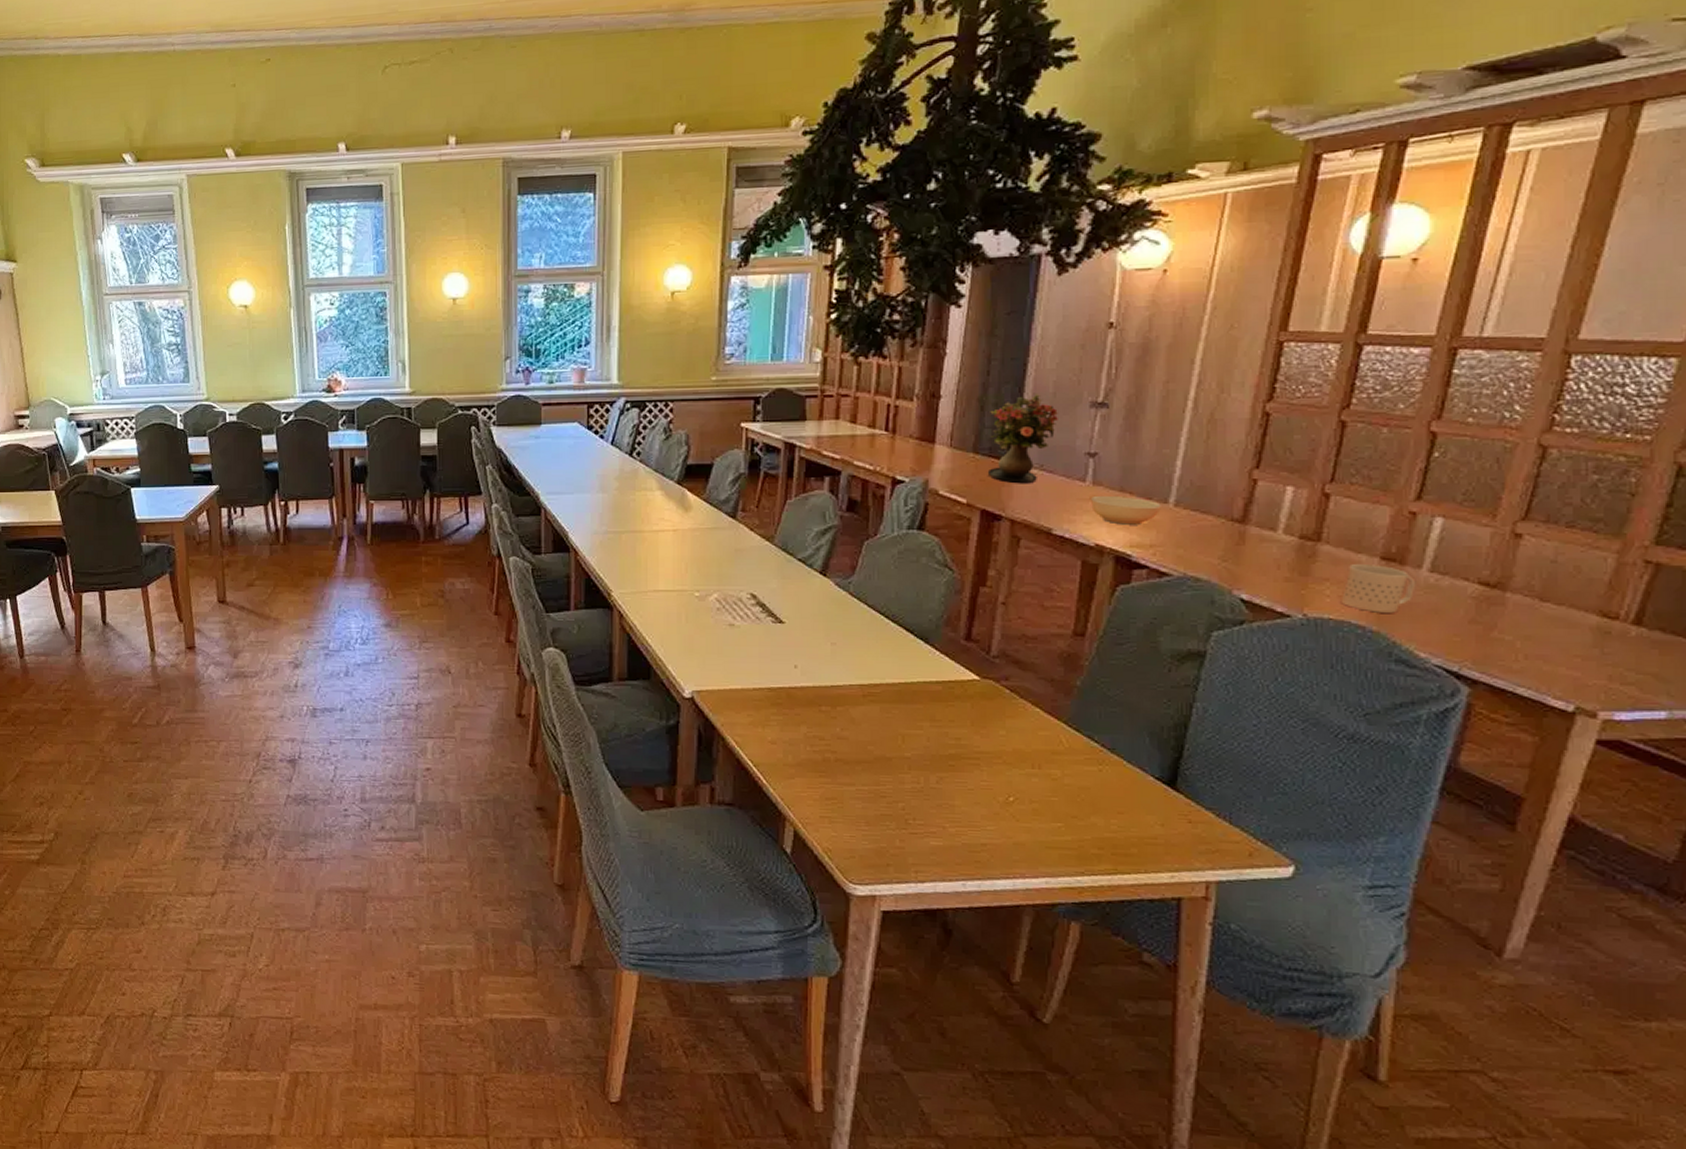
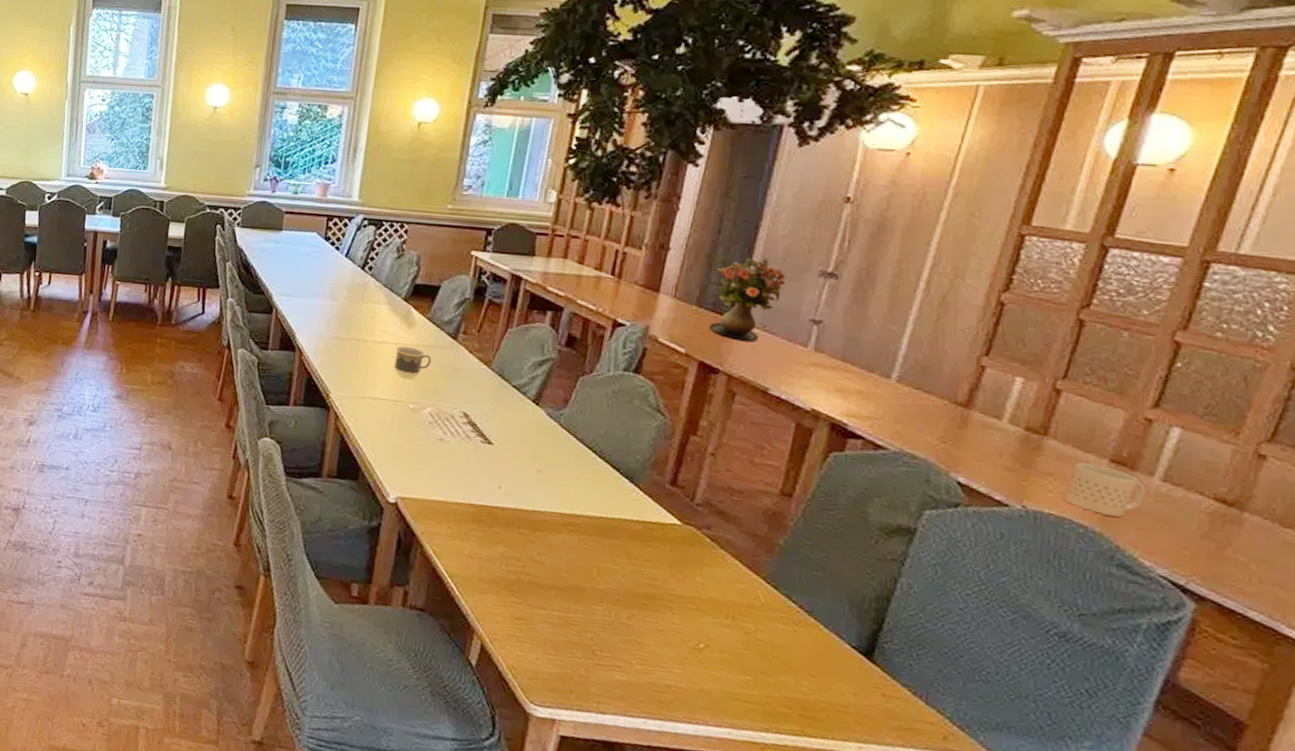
cup: none [675,532,712,566] -> present [394,346,432,380]
bowl: present [1091,495,1161,525] -> none [811,362,883,396]

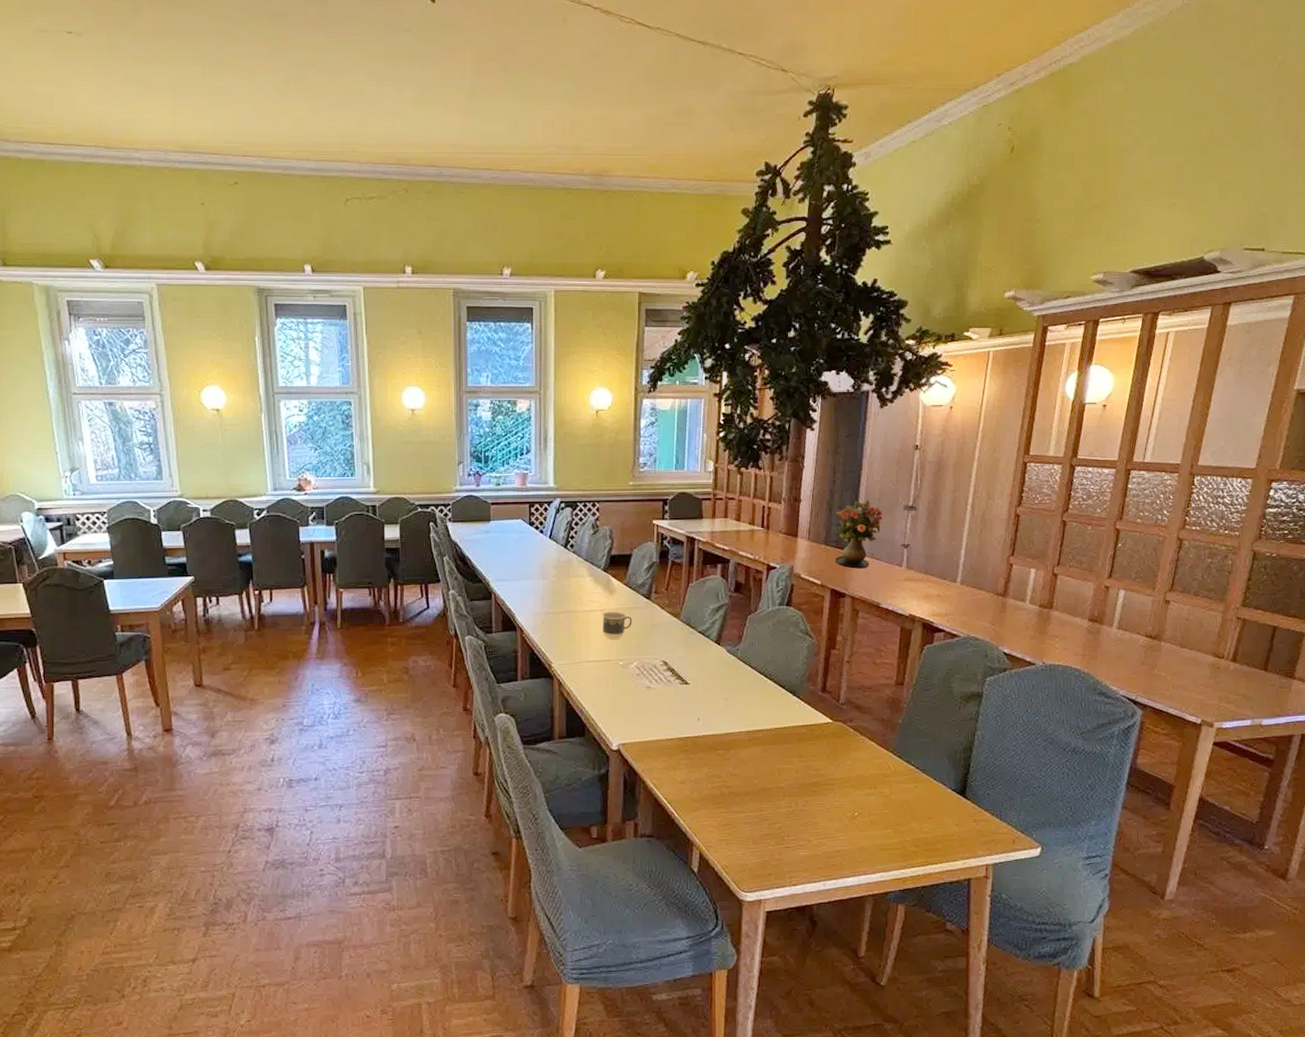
mug: present [1063,462,1147,517] -> none [1065,625,1110,659]

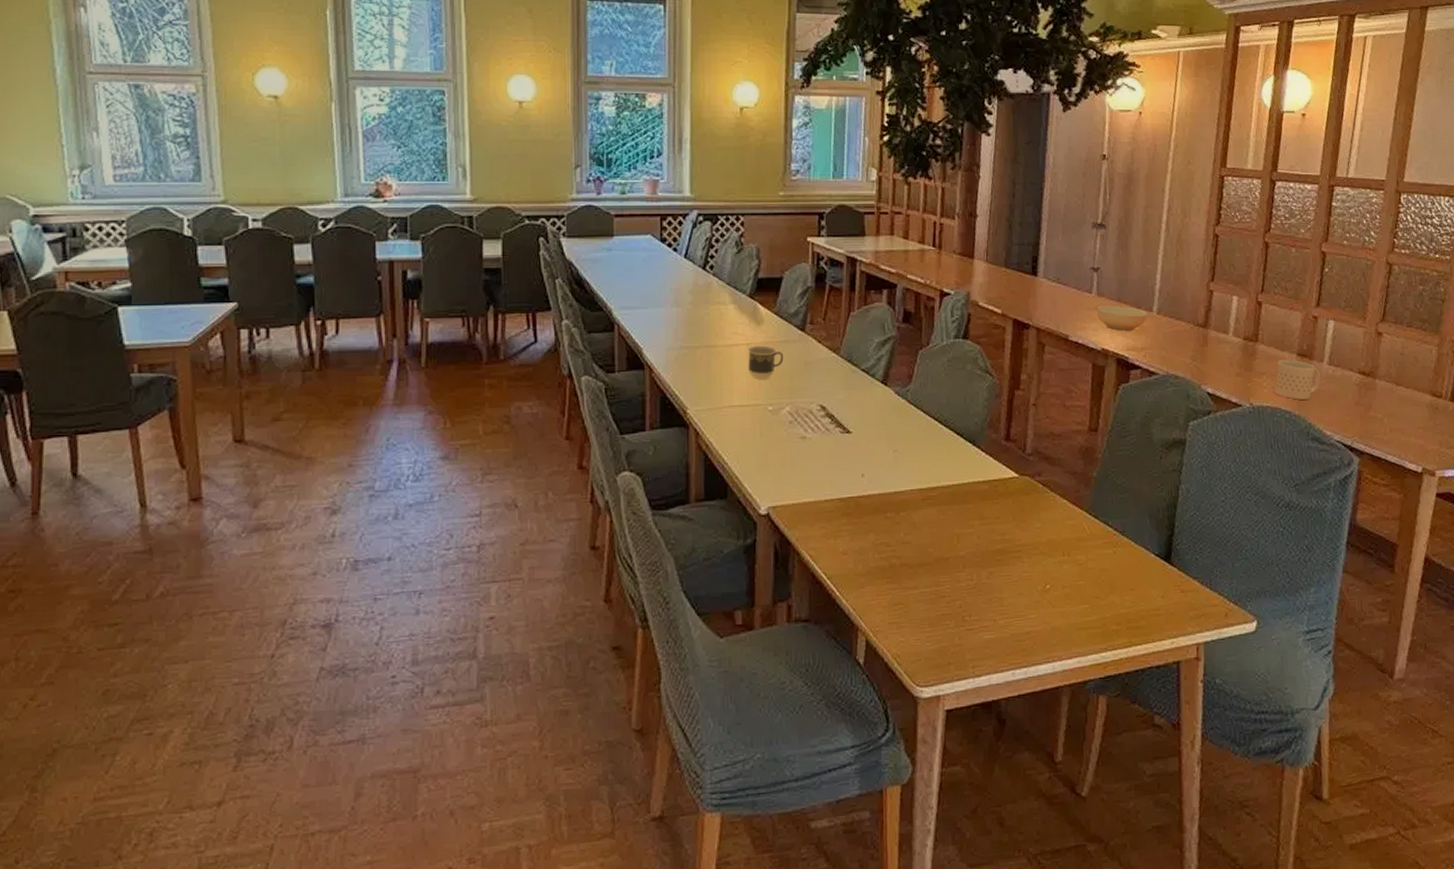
bouquet: present [835,498,882,569] -> none [1016,214,1069,296]
bowl: none [906,577,952,599] -> present [1097,305,1148,331]
mug: none [1065,625,1110,659] -> present [1273,360,1321,400]

